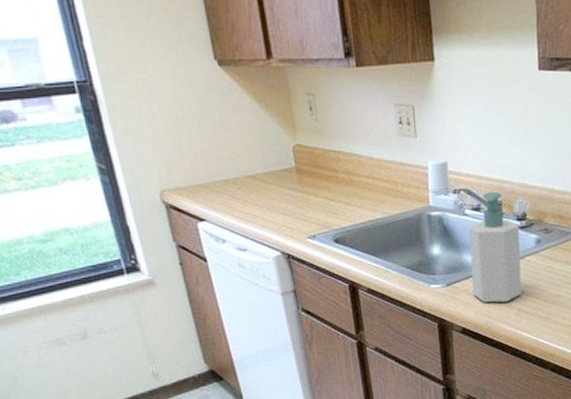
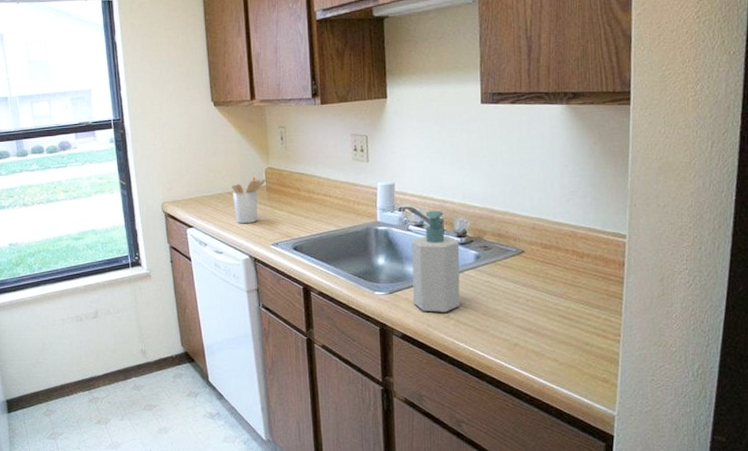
utensil holder: none [251,154,294,215] -> present [232,175,266,224]

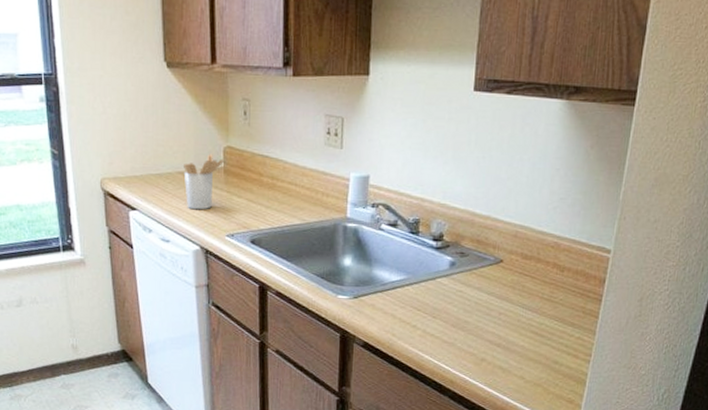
soap bottle: present [412,210,460,312] -> none [379,209,435,322]

